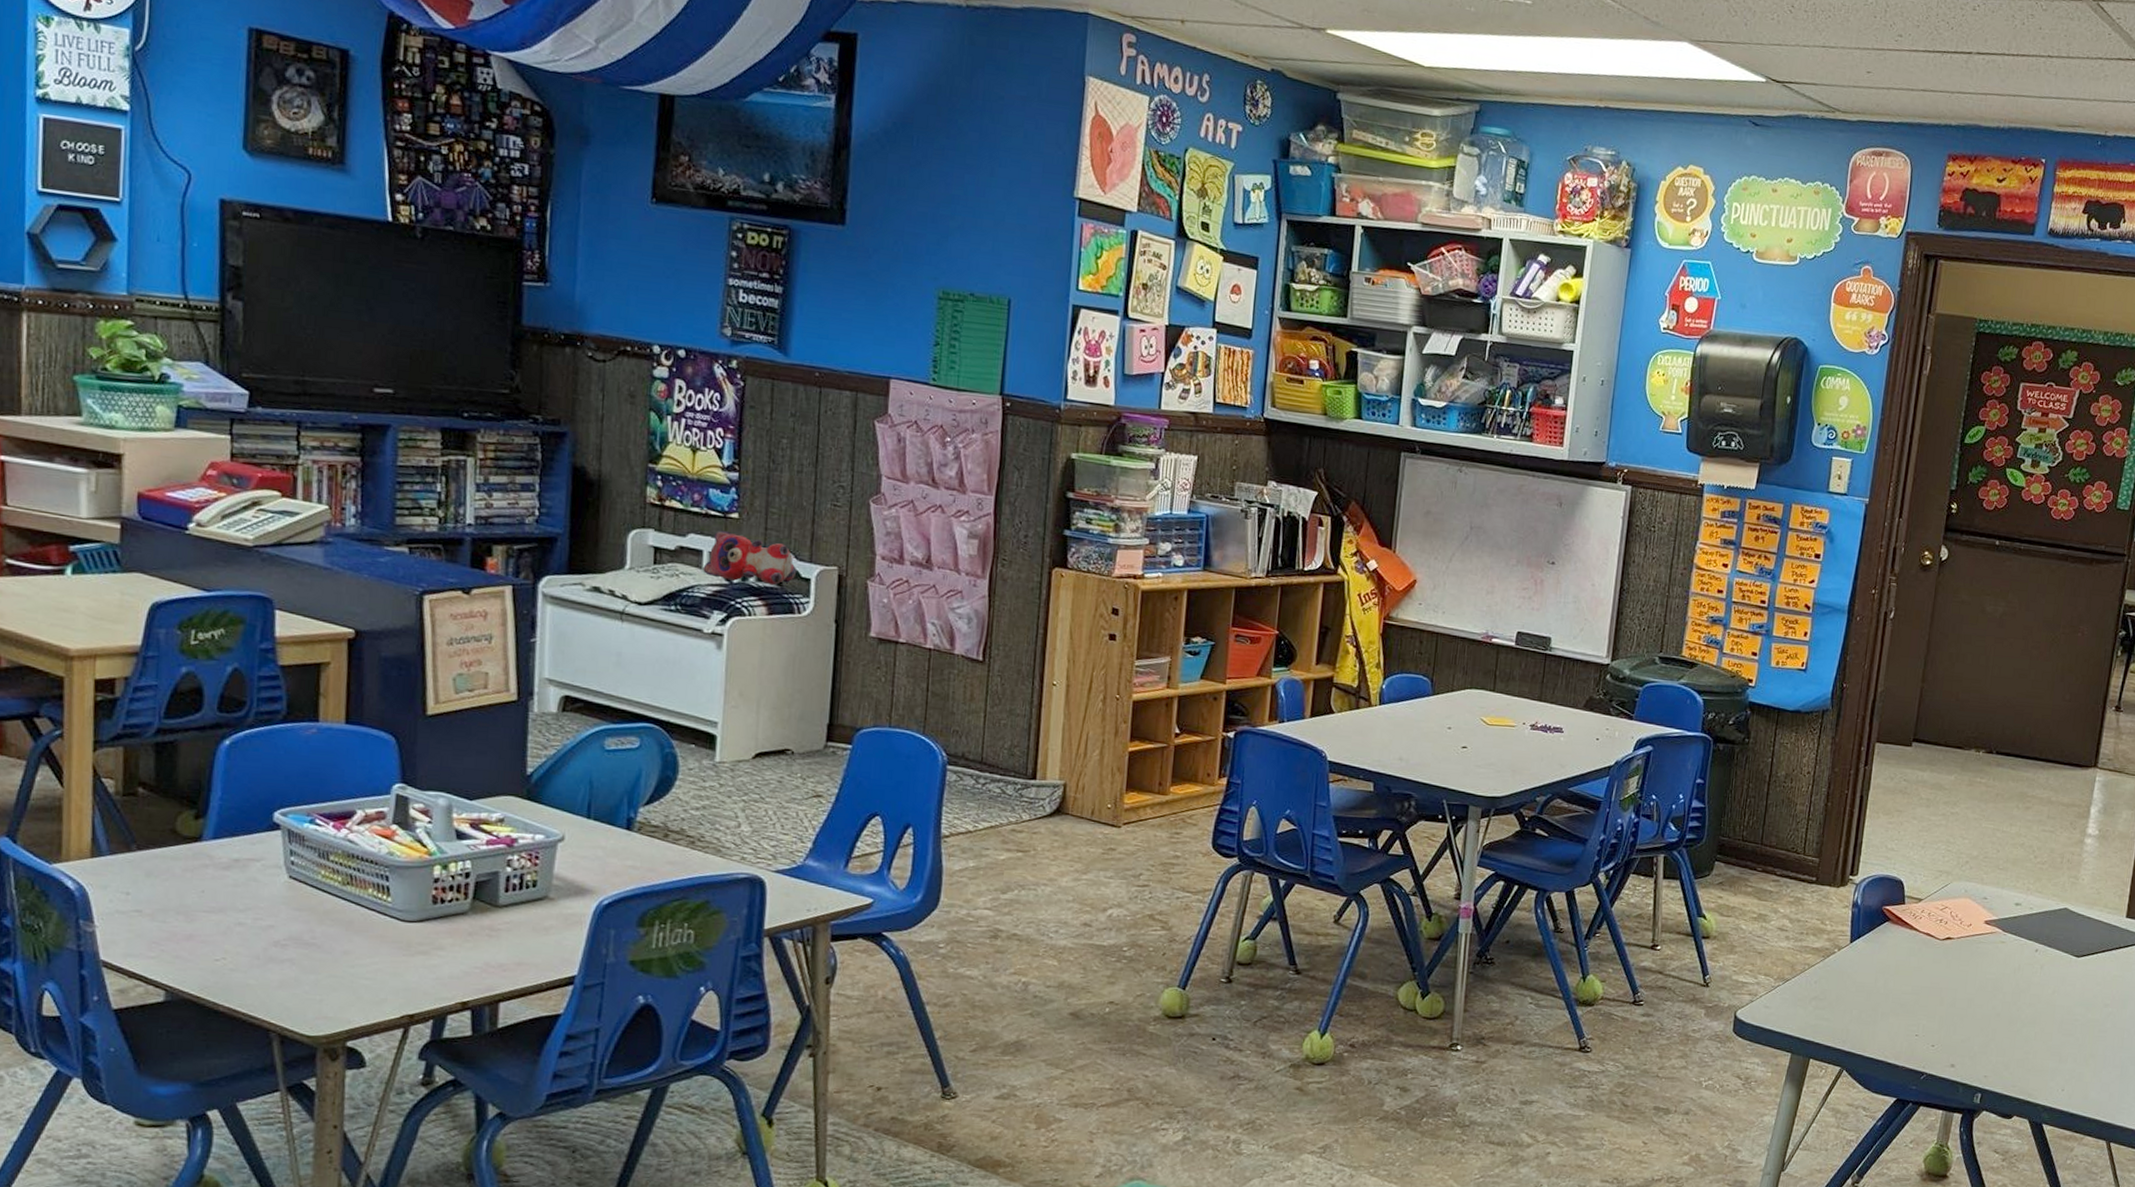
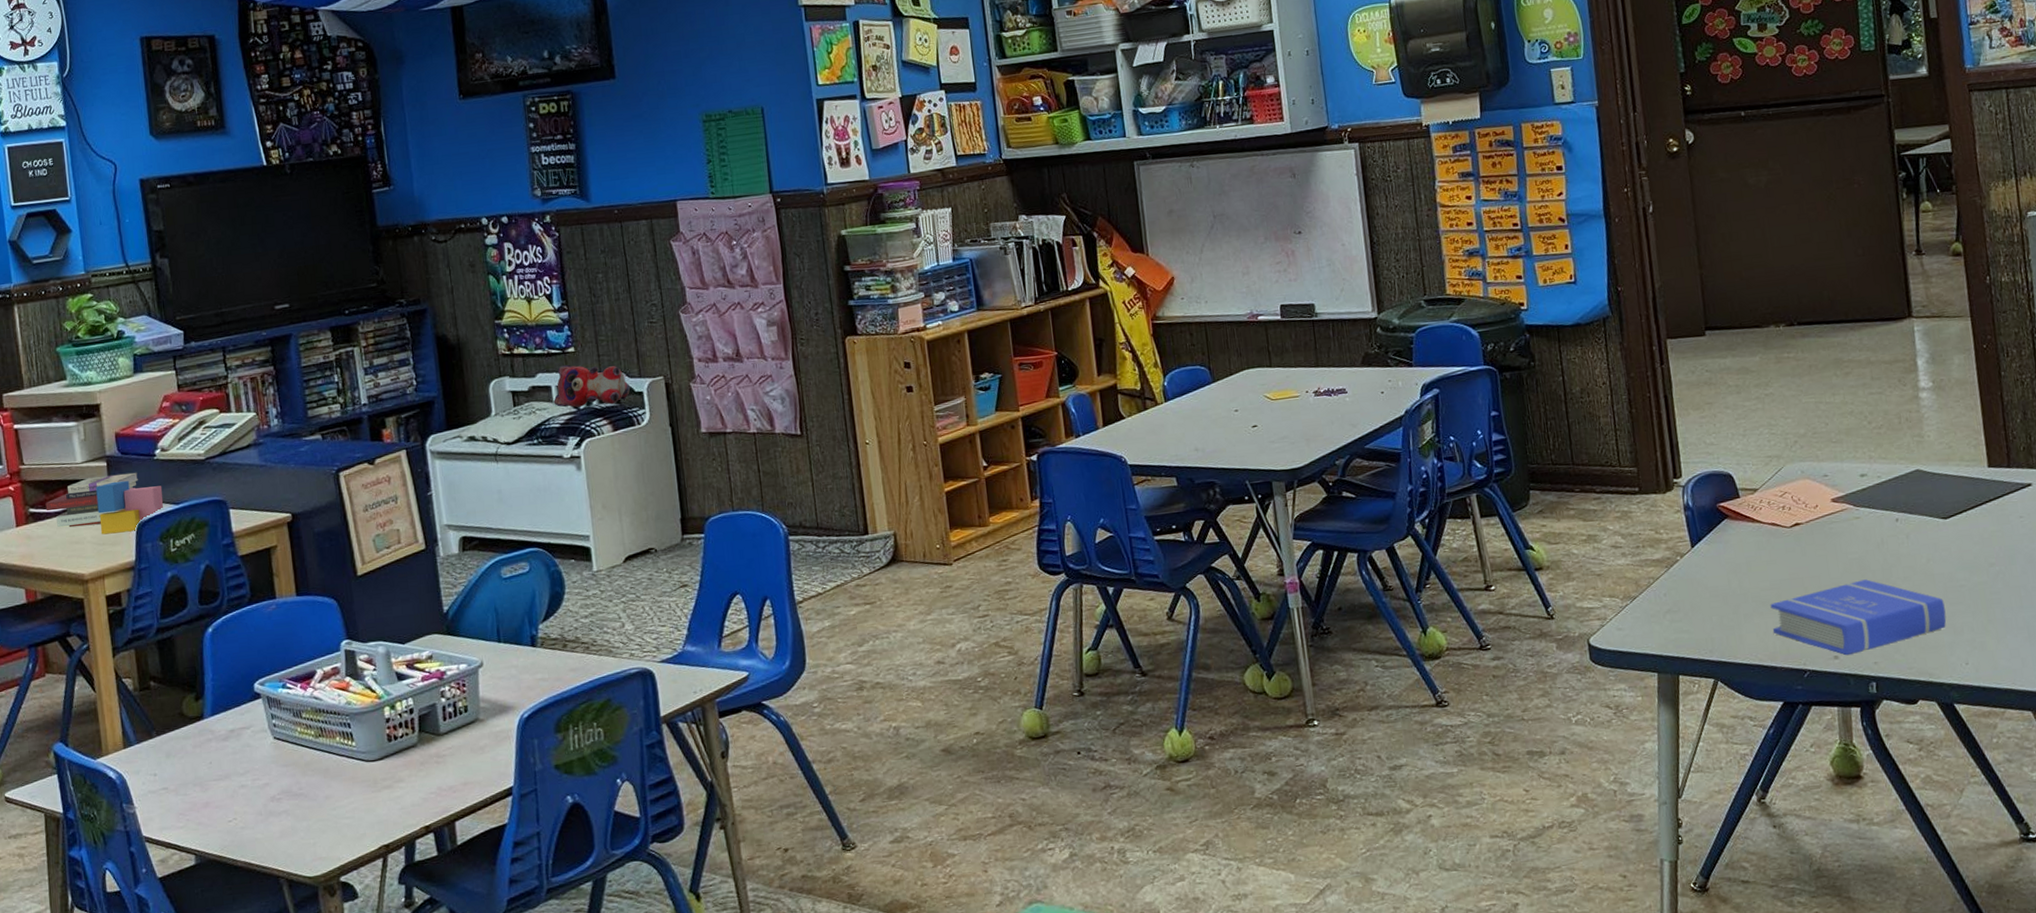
books: none [29,537,161,595] -> present [45,472,138,528]
toy blocks: none [99,548,191,612] -> present [96,480,164,535]
book: none [1903,999,2058,1066] -> present [1770,579,1947,656]

